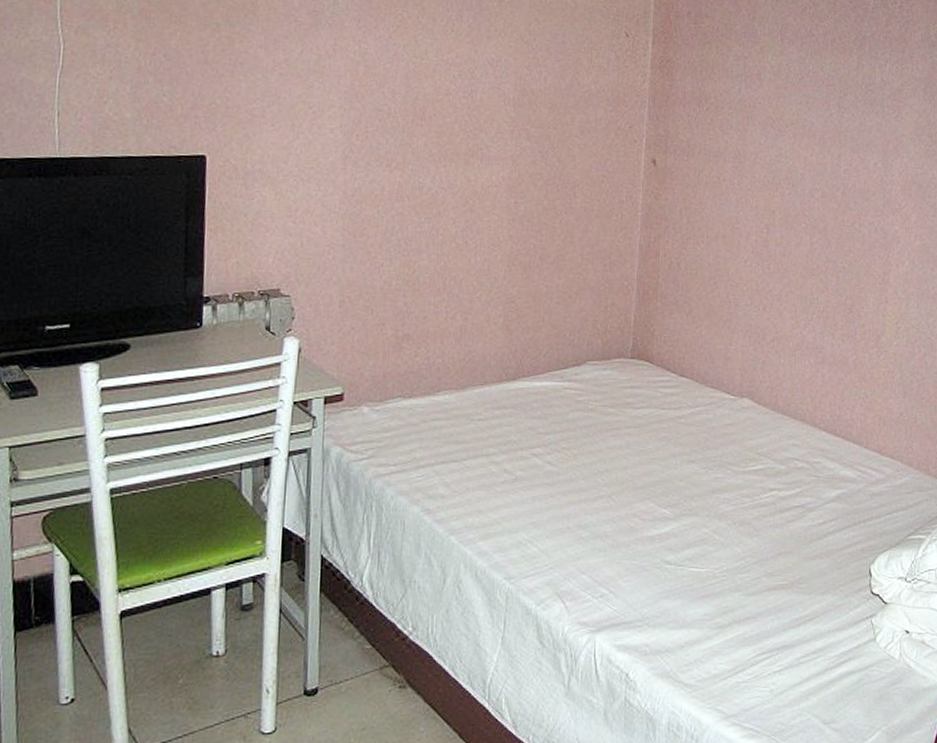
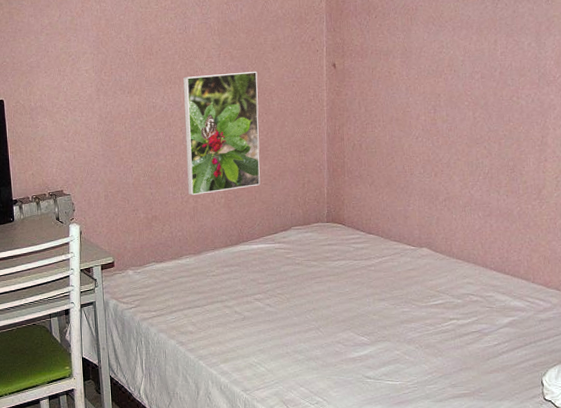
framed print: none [456,154,559,311] -> present [183,71,260,196]

